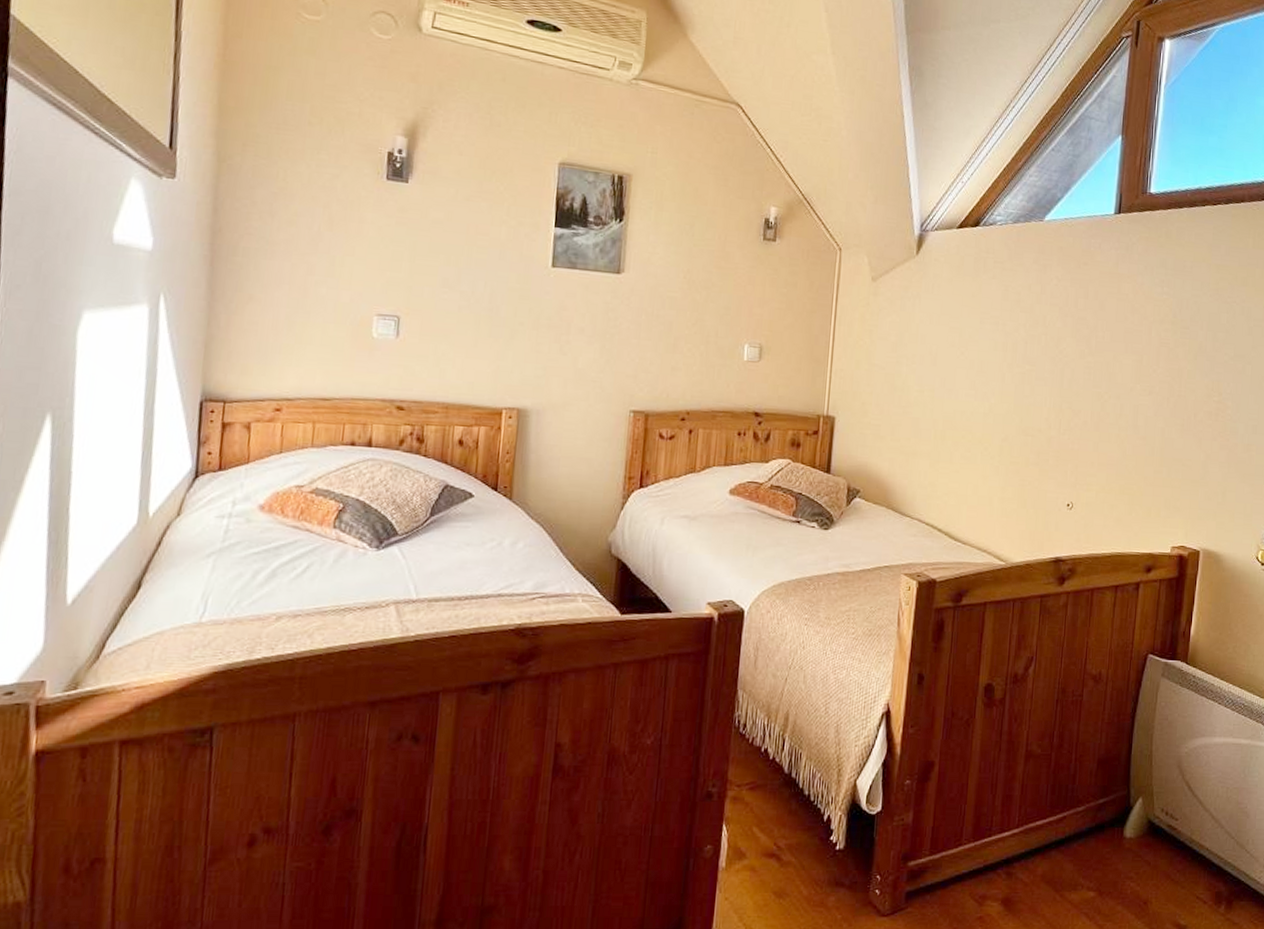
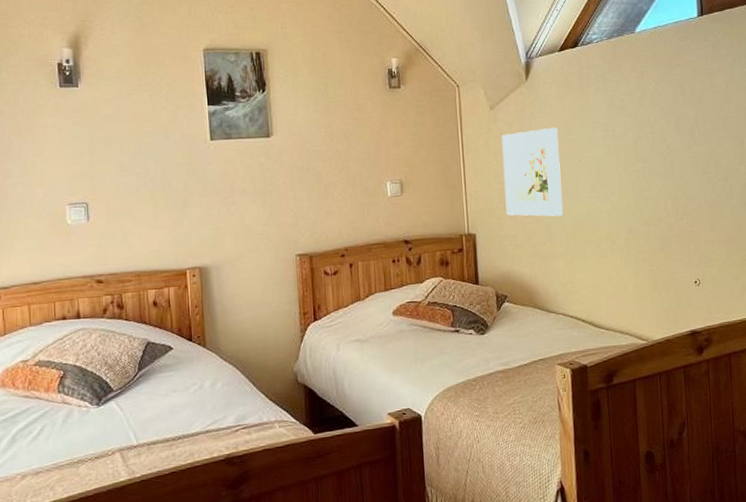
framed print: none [872,311,943,411] -> present [502,127,563,217]

